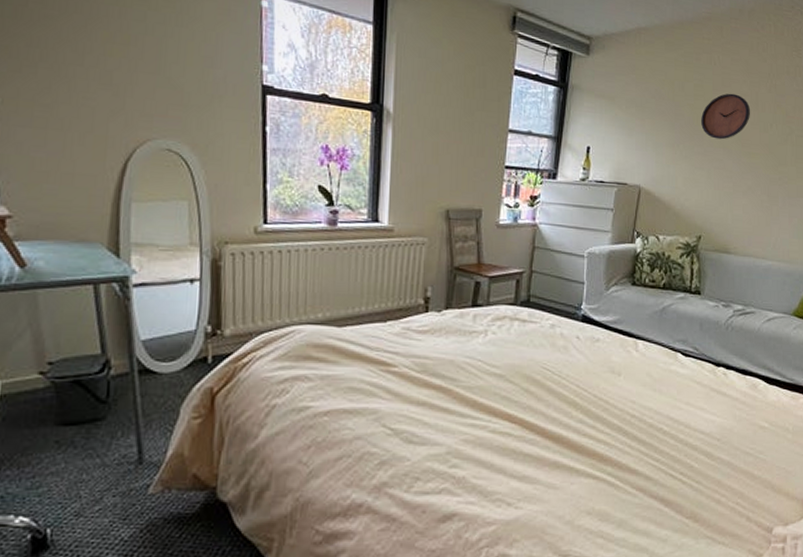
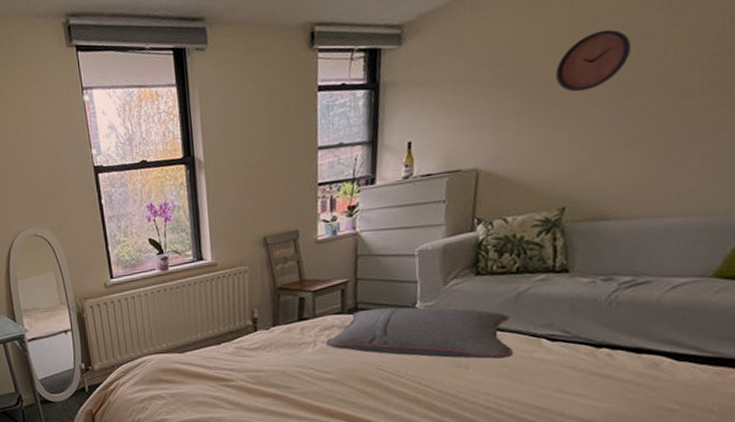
pillow: none [496,304,656,368] -> present [325,307,514,359]

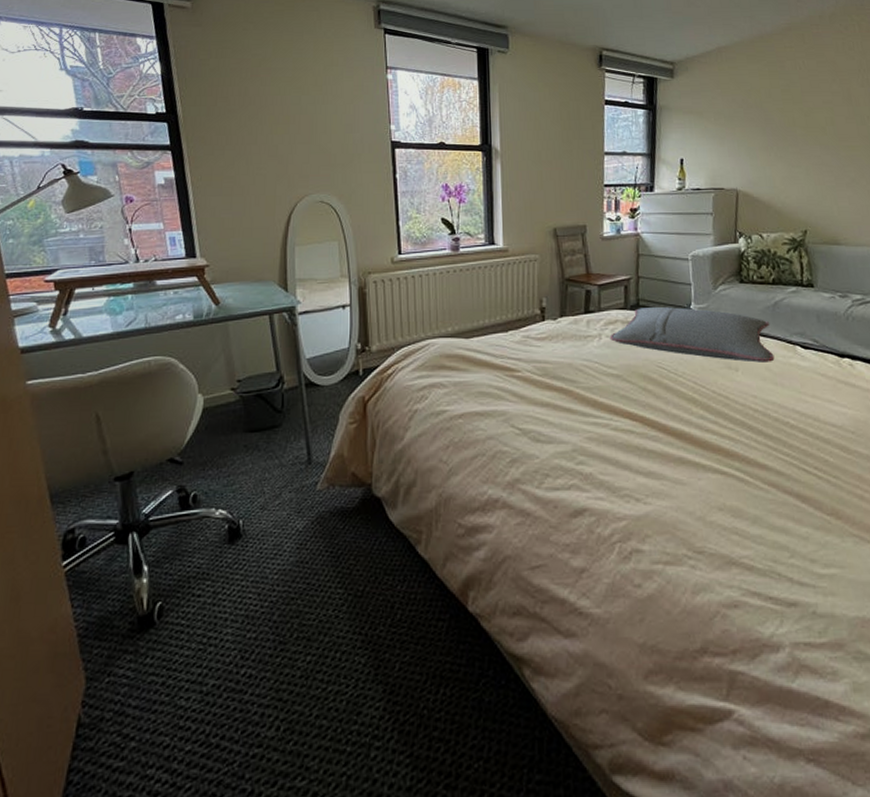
clock: present [556,29,632,92] -> none [792,93,845,137]

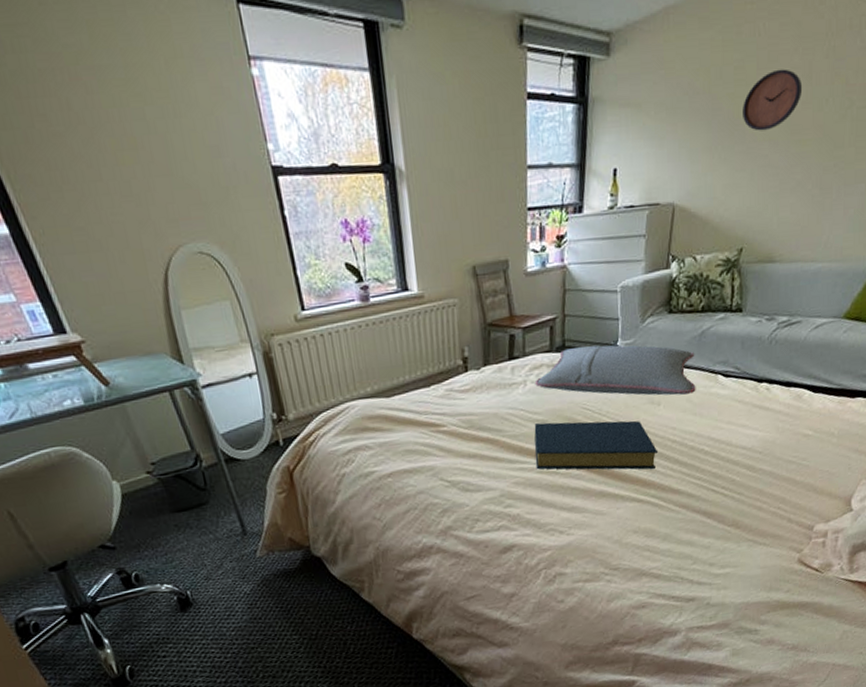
hardback book: none [608,377,740,439] -> present [534,420,659,470]
clock: none [792,93,845,137] -> present [743,69,803,131]

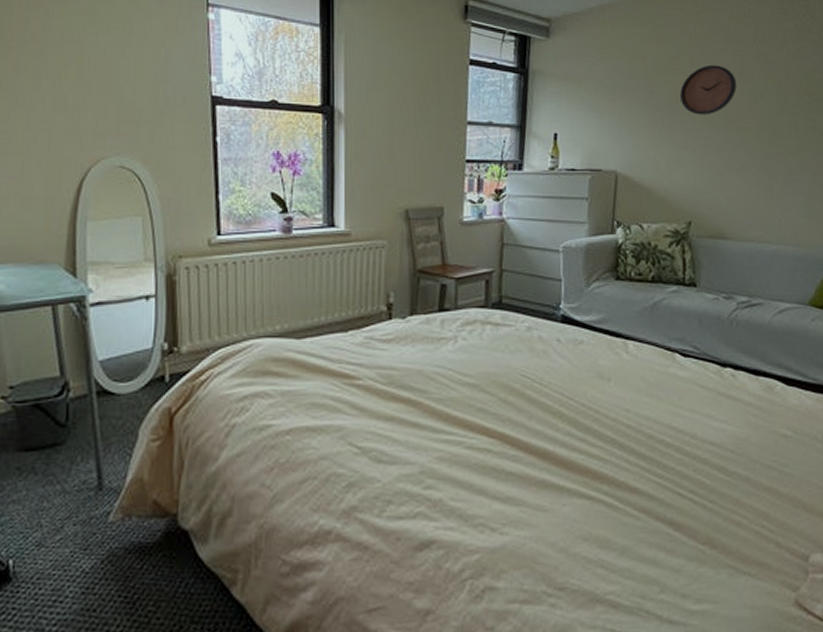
pillow: present [534,345,696,396] -> none [466,306,651,372]
hardback book: present [534,420,659,470] -> none [463,387,611,459]

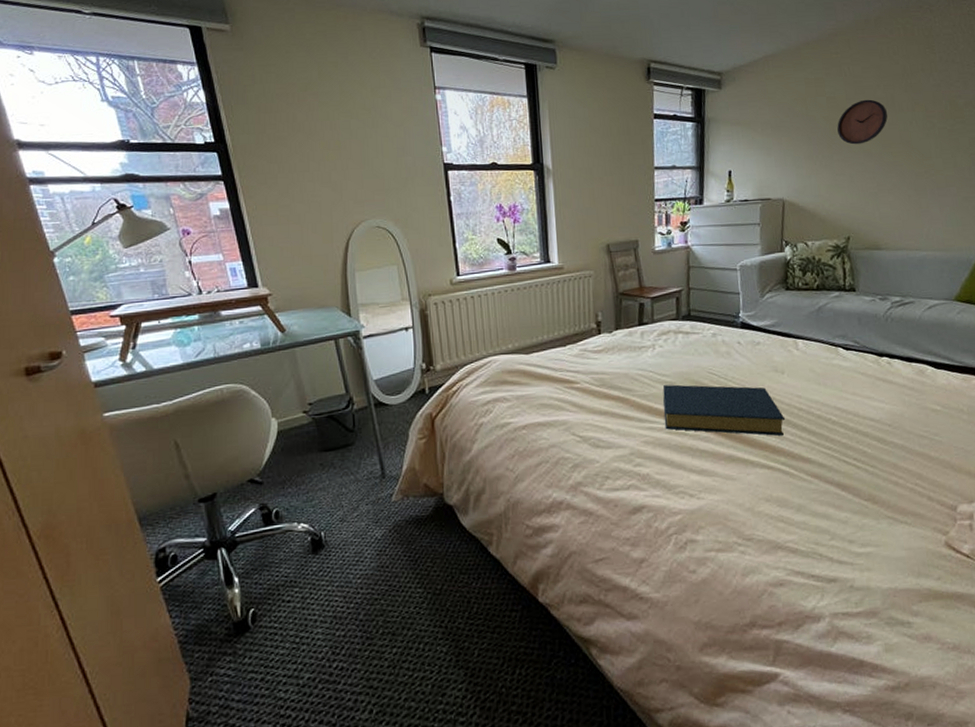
hardback book: none [463,387,611,459] -> present [662,384,786,436]

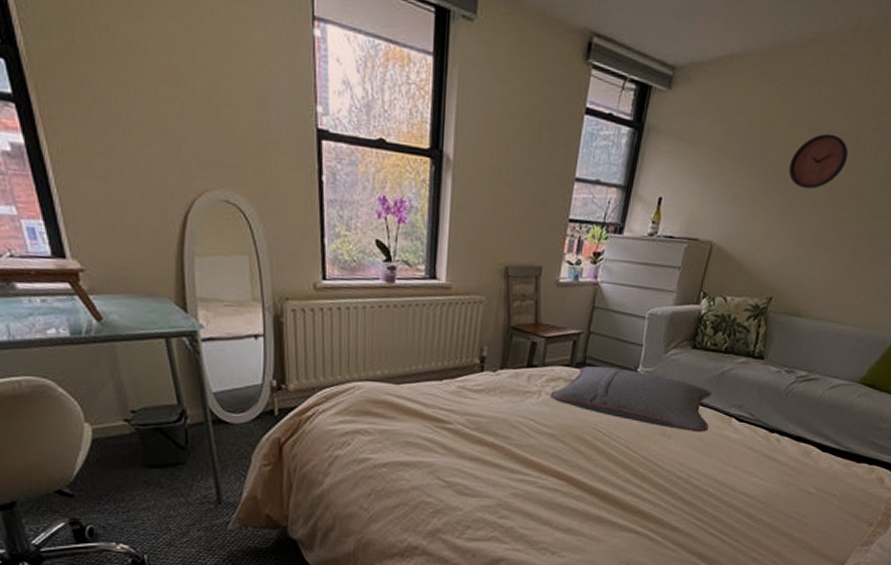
hardback book: present [662,384,786,436] -> none [537,437,663,503]
pillow: none [663,316,818,365] -> present [549,366,713,432]

